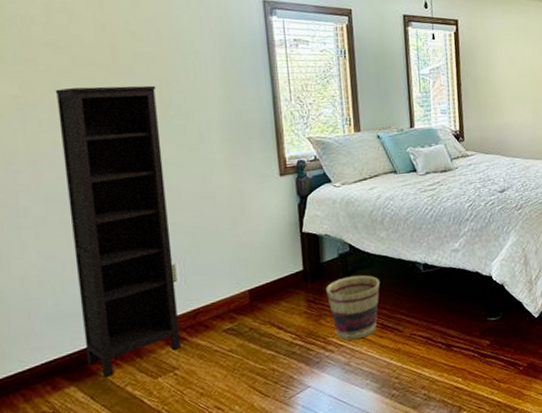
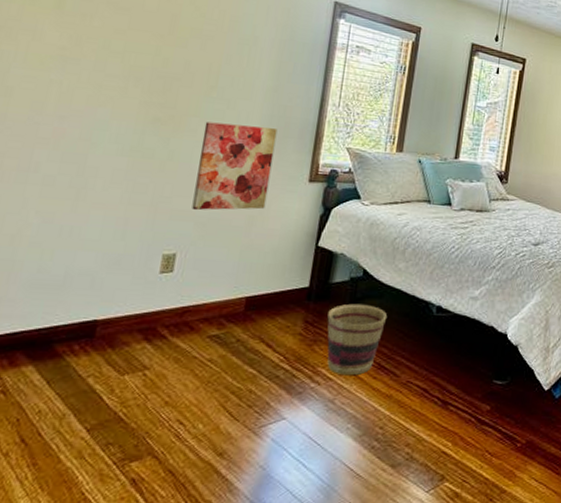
bookcase: present [55,85,182,378] -> none [55,48,206,364]
wall art: none [170,133,246,223] -> present [192,121,278,211]

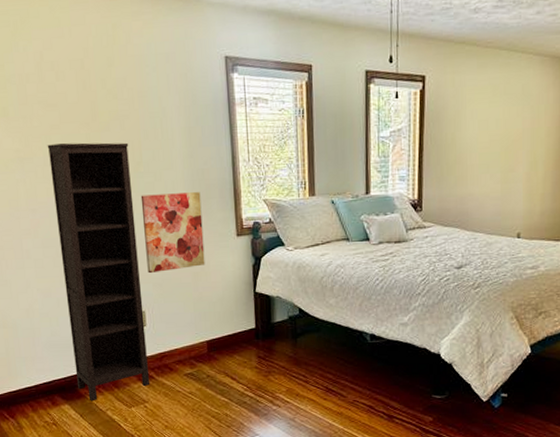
bookcase: none [55,48,206,364] -> present [47,142,150,401]
basket: present [327,303,388,376] -> none [276,338,327,399]

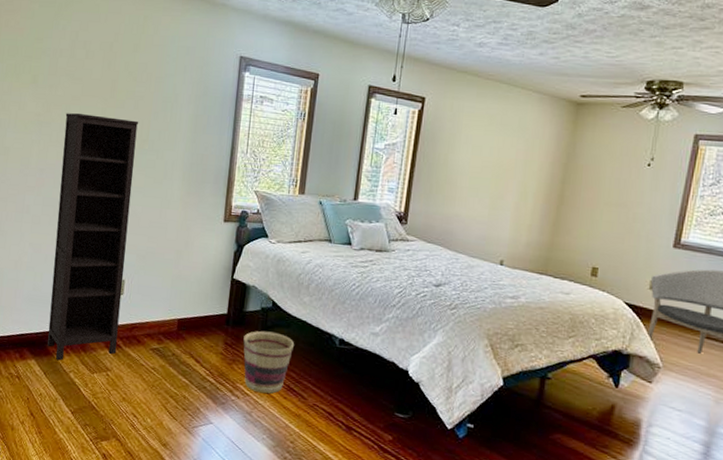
wall art: present [140,192,205,274] -> none [134,170,197,245]
basket: none [276,338,327,399] -> present [243,330,295,394]

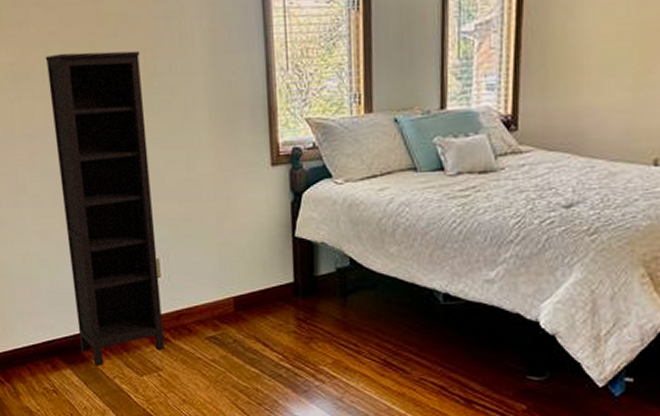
basket: present [243,330,295,394] -> none [319,297,386,374]

